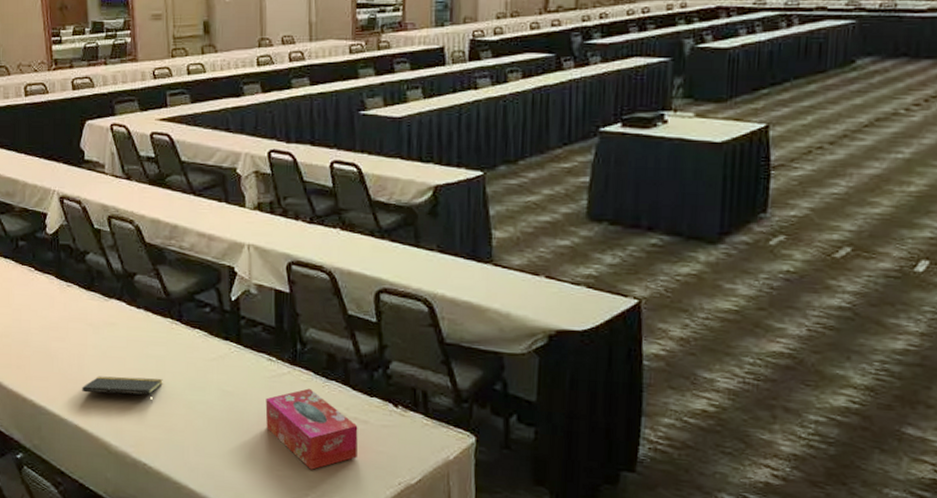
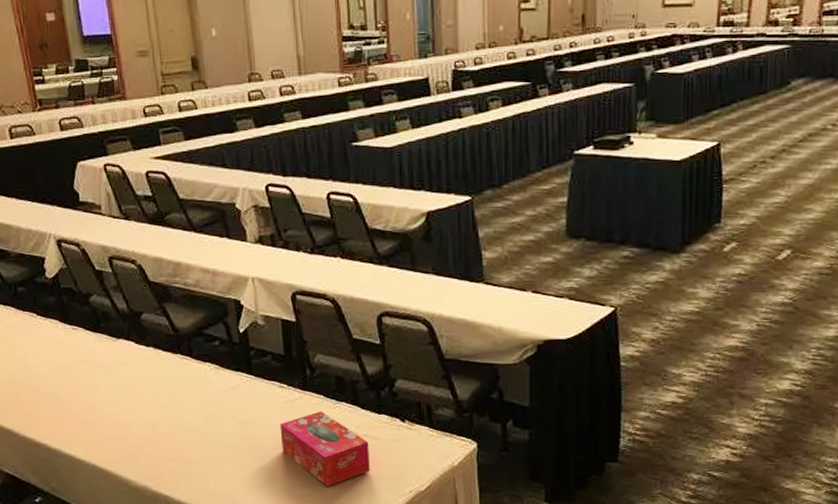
notepad: present [82,376,163,403] -> none [96,412,178,438]

